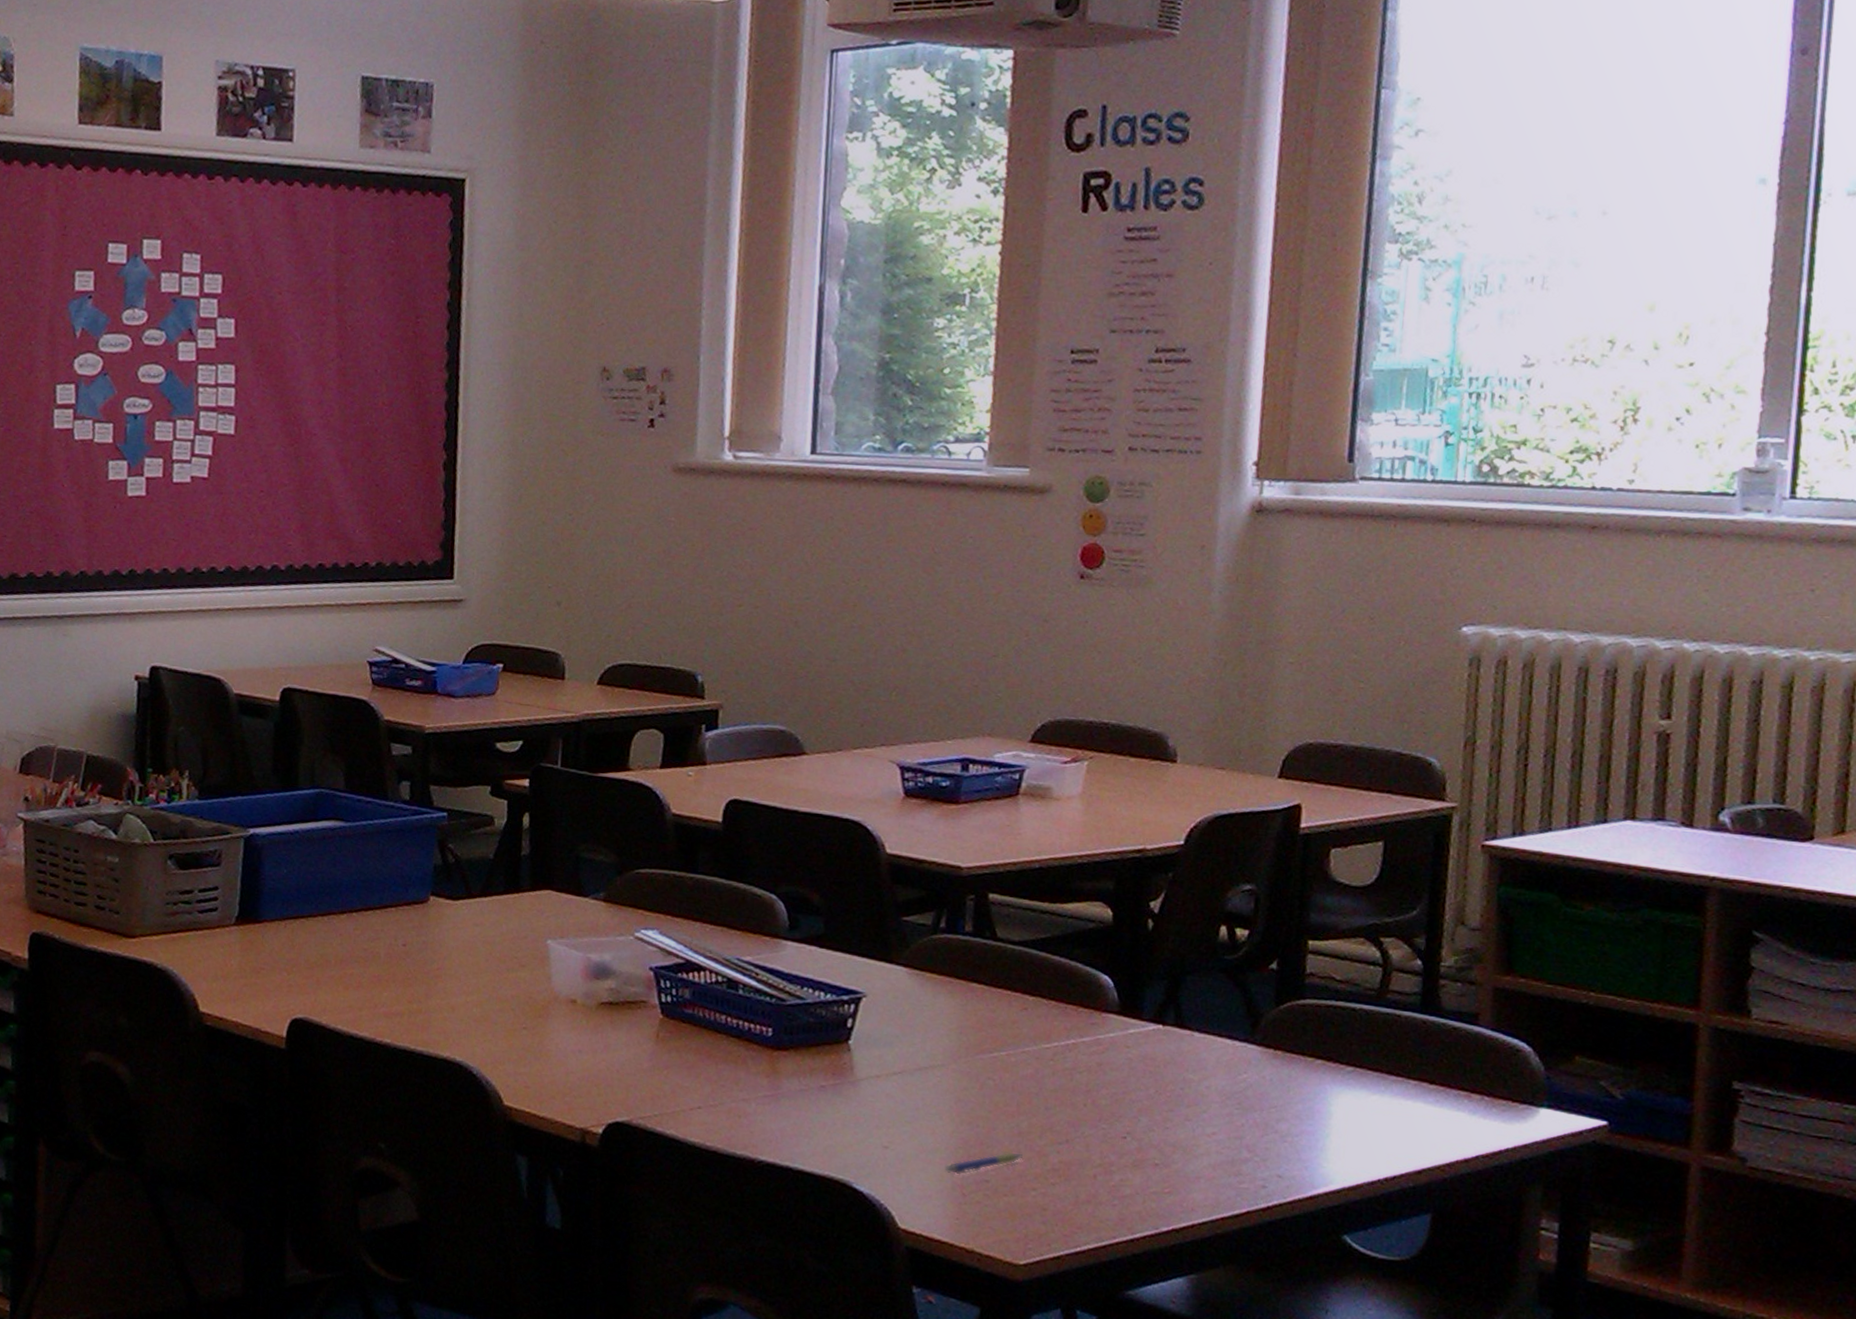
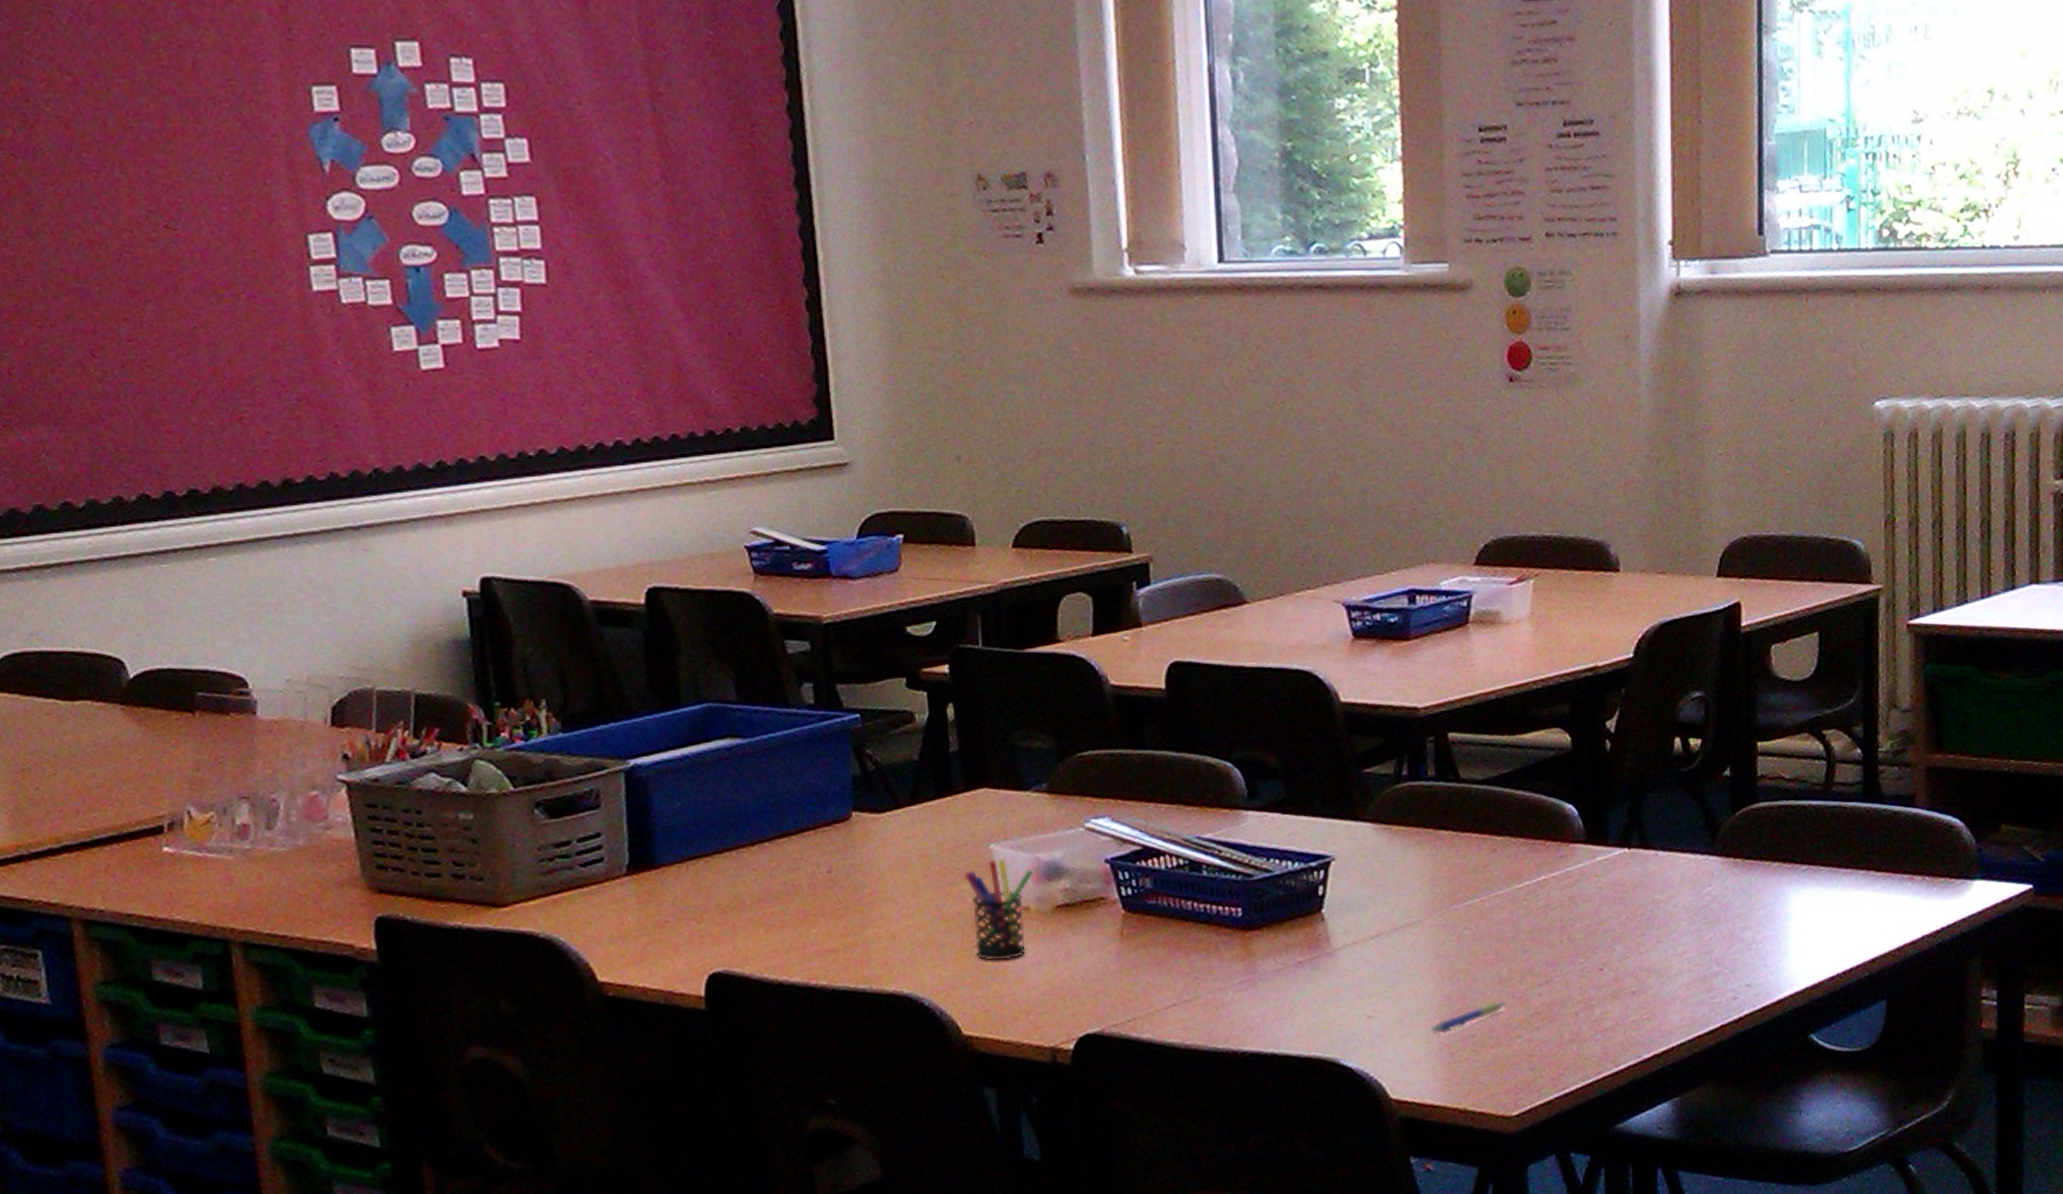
pen holder: none [521,953,584,1045] -> present [964,858,1034,961]

